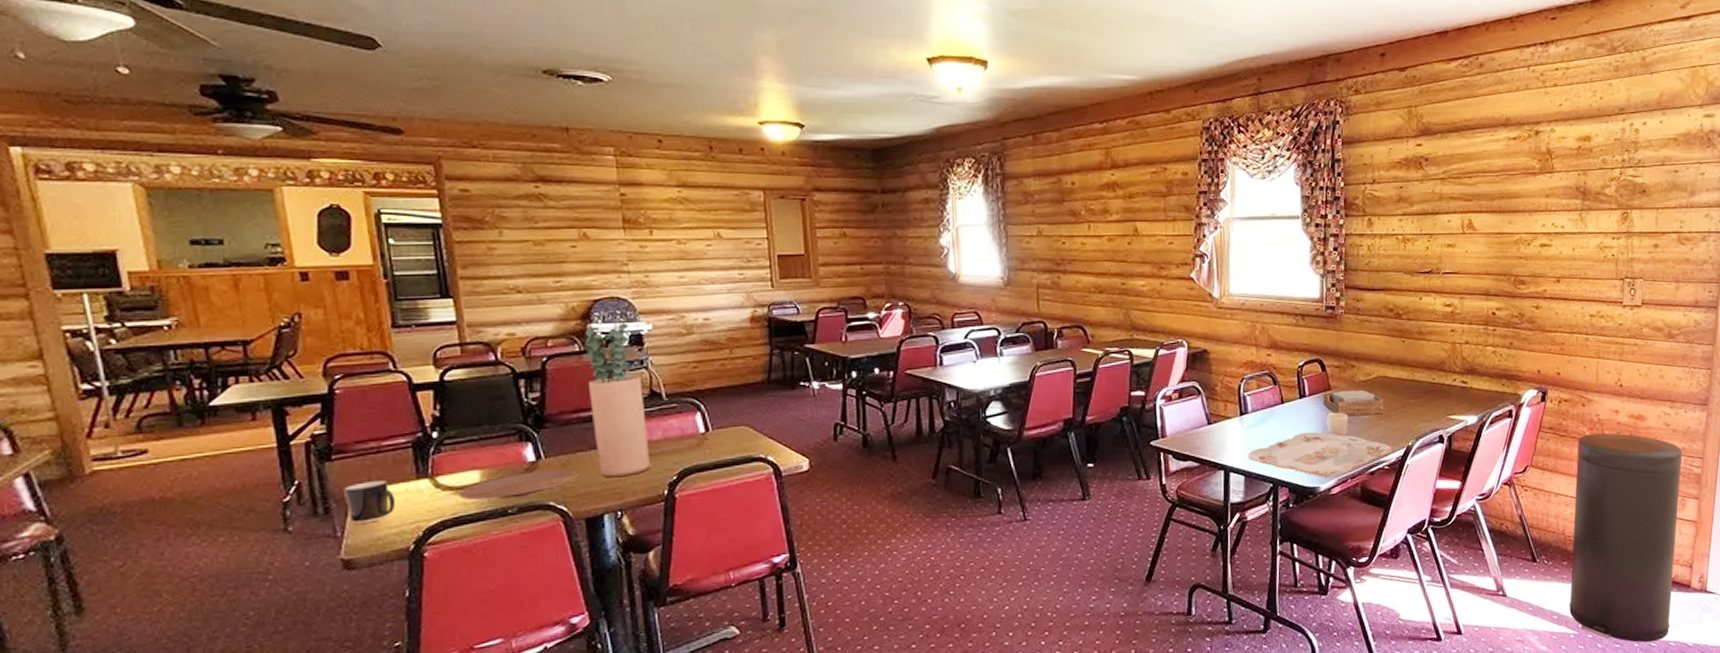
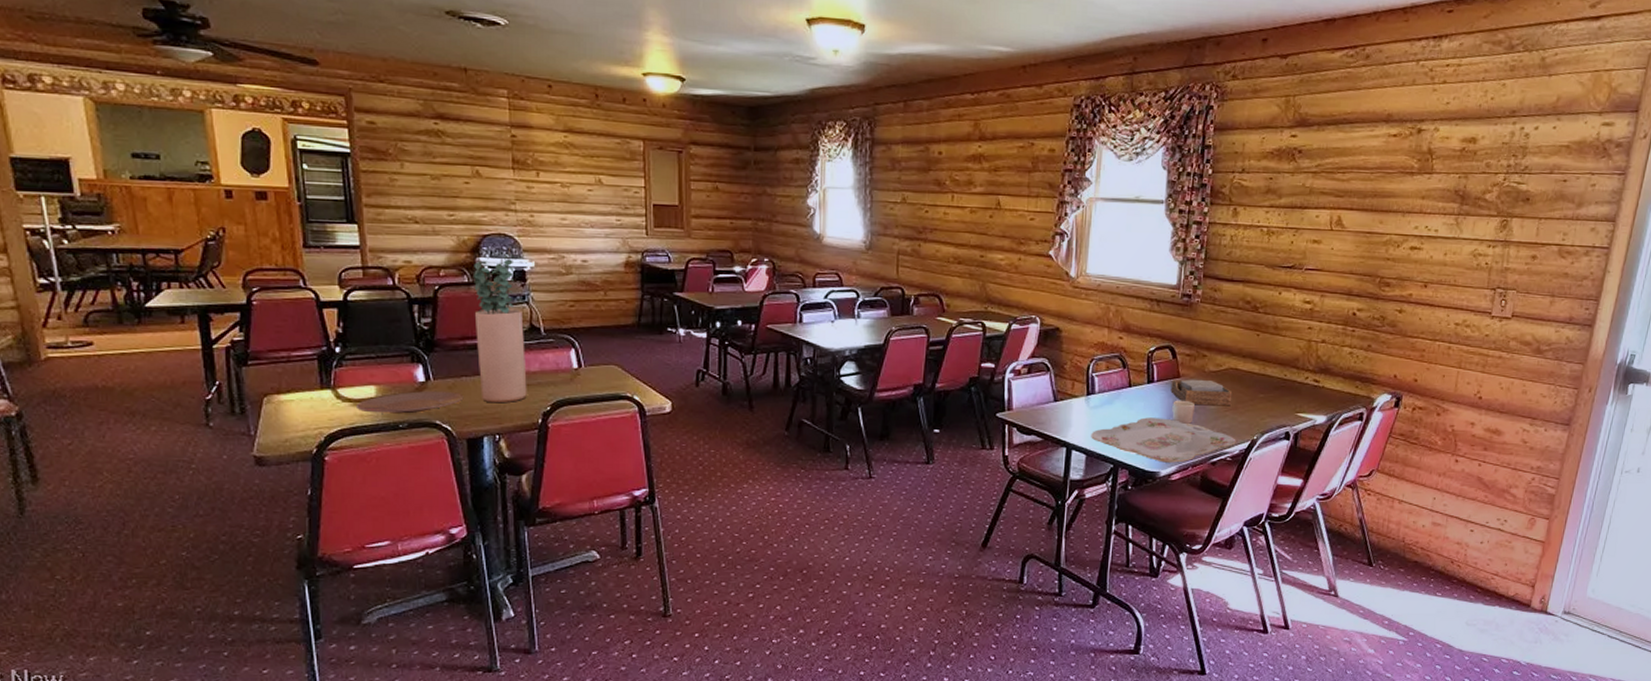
mug: present [342,480,395,524] -> none [256,387,301,425]
pedal bin: present [1569,433,1683,642] -> none [1401,444,1538,656]

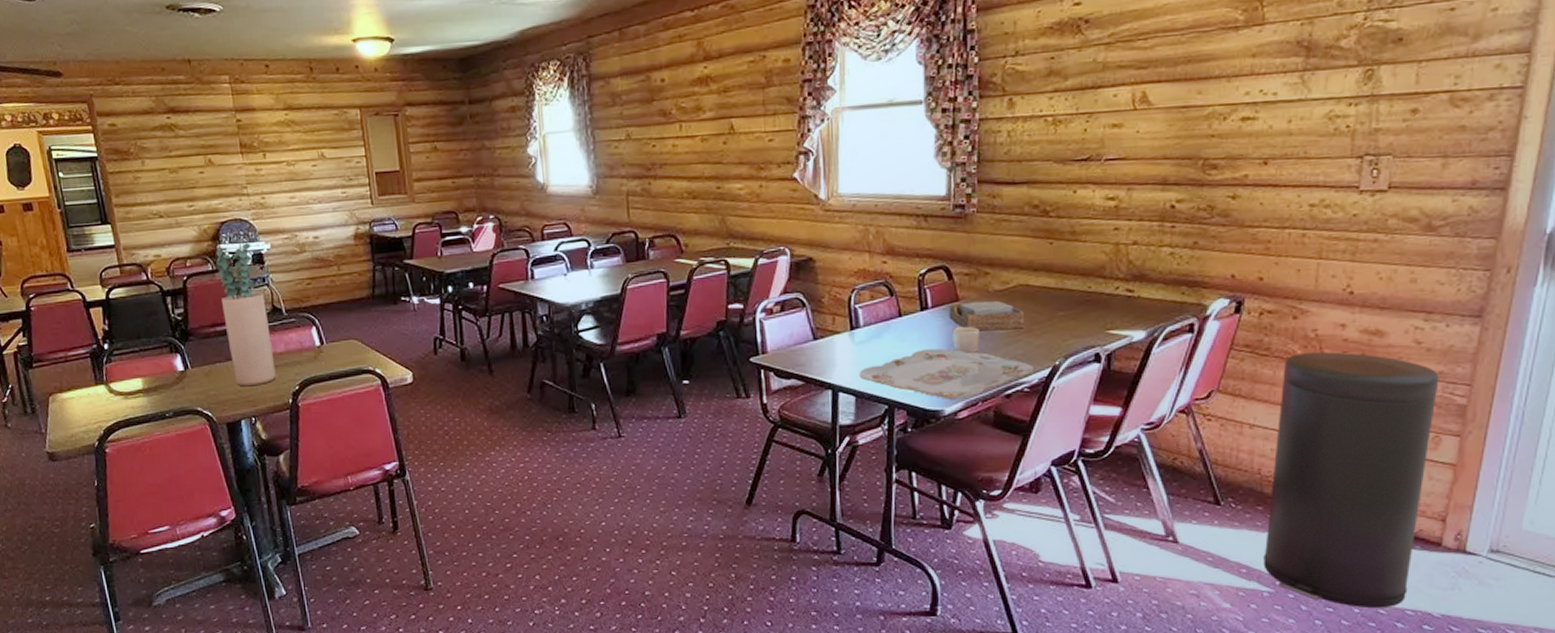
plate: present [355,390,464,414] -> none [126,378,220,405]
pedal bin: none [1401,444,1538,656] -> present [1263,352,1439,608]

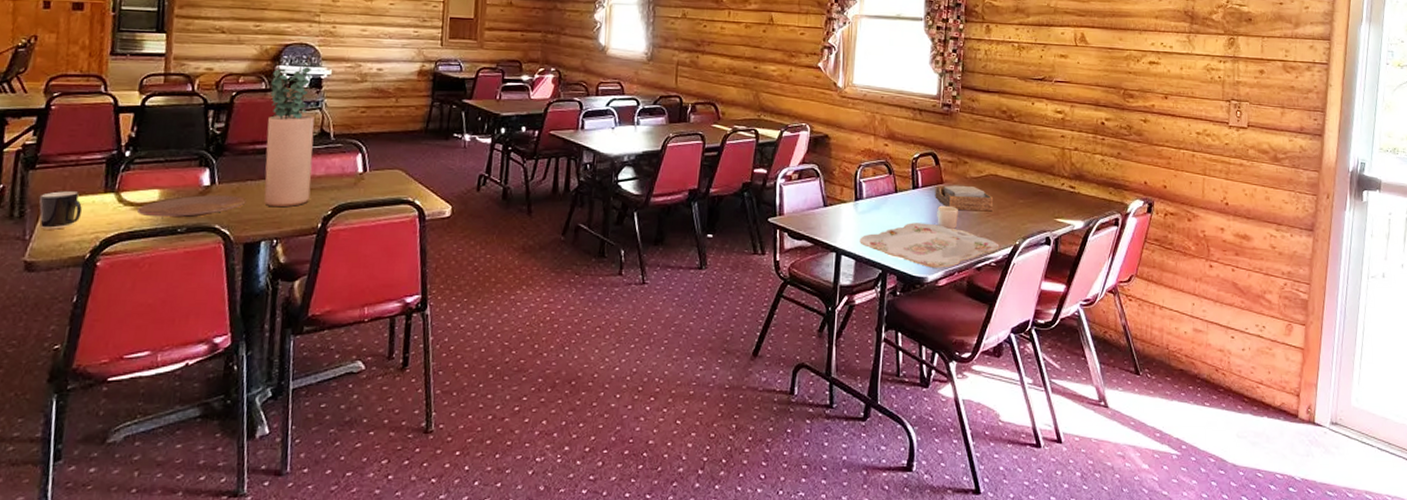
mug: none [43,386,82,422] -> present [38,191,82,230]
plate: none [126,378,220,405] -> present [136,194,247,218]
pedal bin: present [1263,352,1439,608] -> none [1172,249,1289,471]

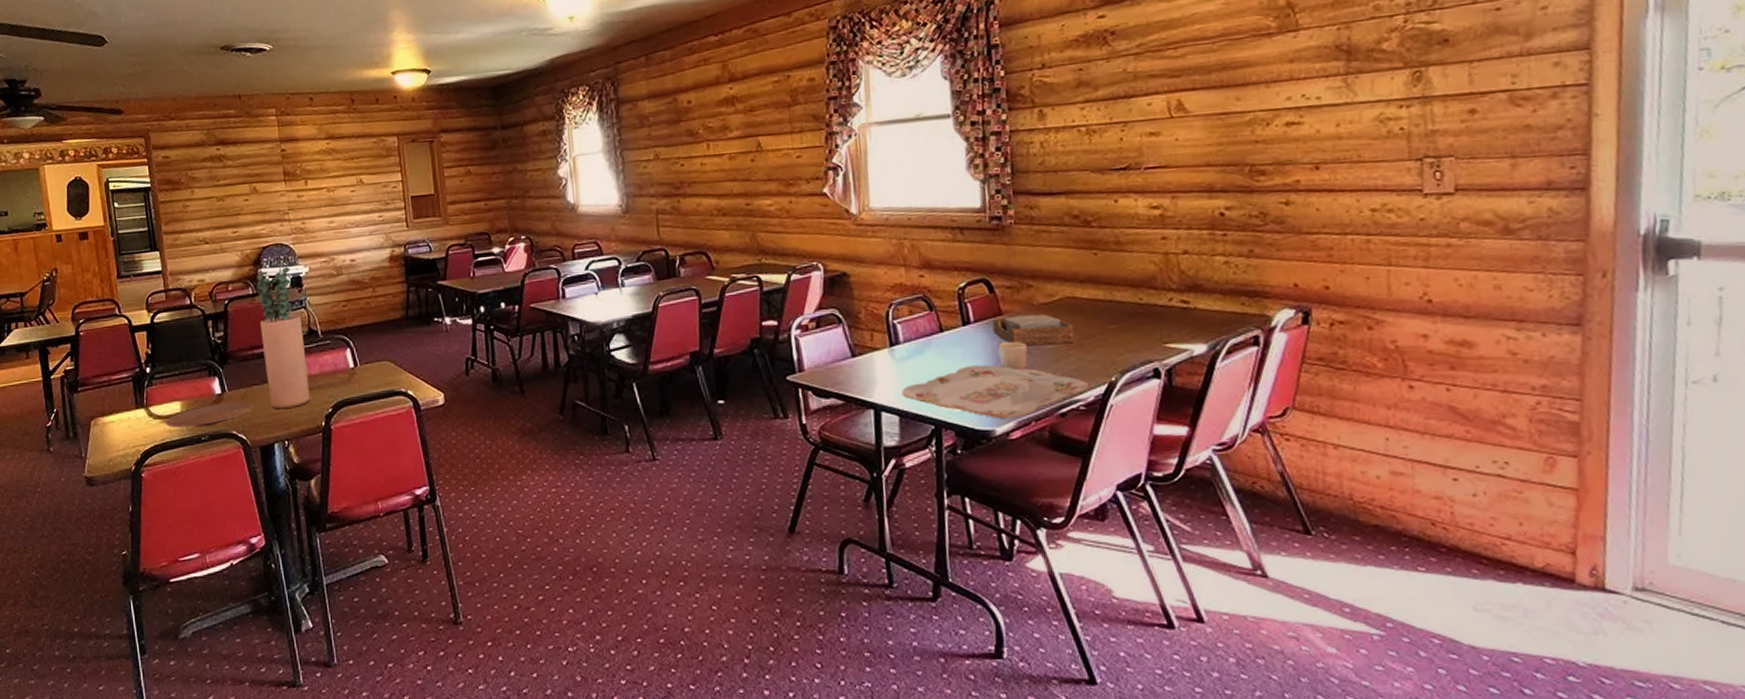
mug: present [38,191,82,230] -> none [85,410,121,447]

